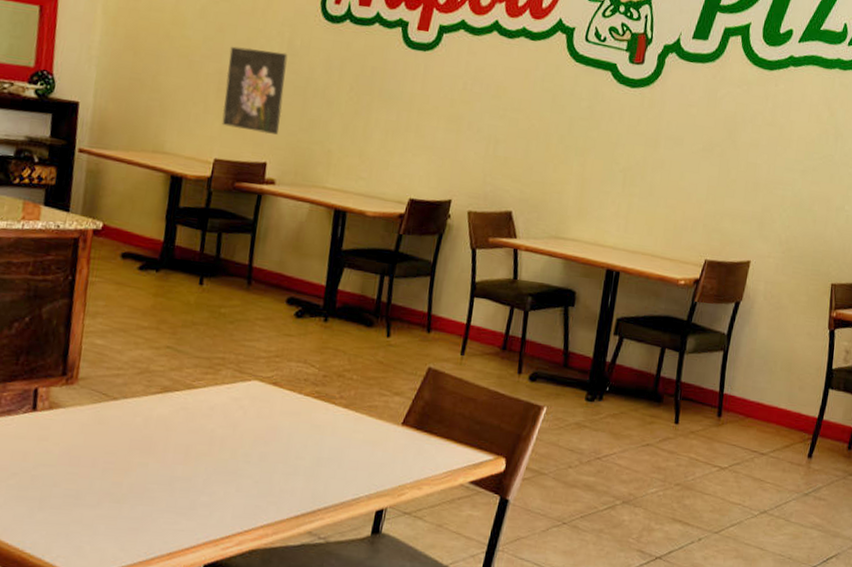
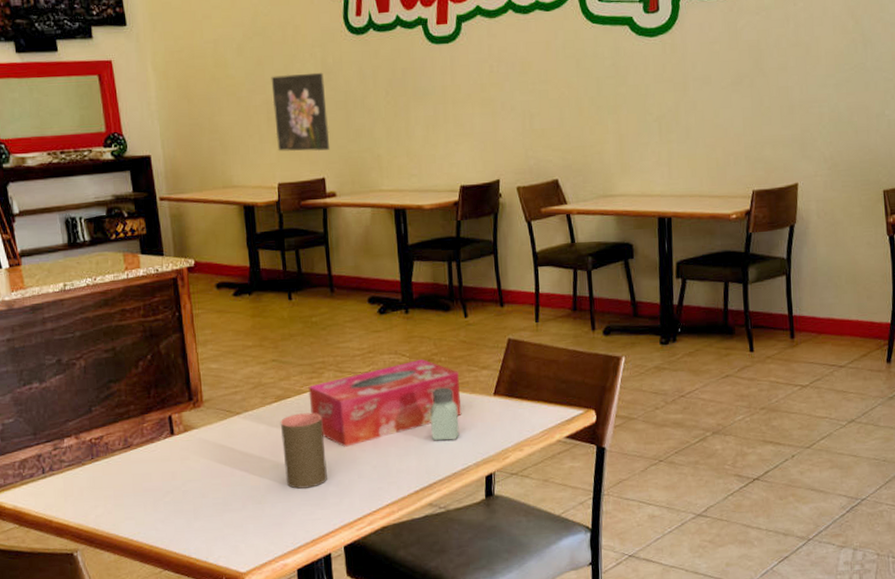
cup: none [153,409,209,494] -> present [280,412,327,489]
tissue box: none [198,373,369,456] -> present [308,358,462,447]
saltshaker: none [325,407,361,466] -> present [430,387,460,441]

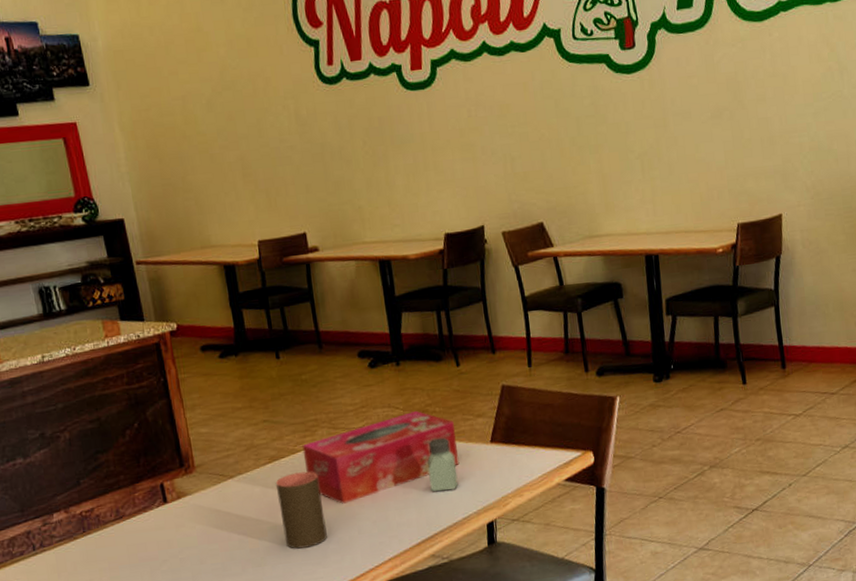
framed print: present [271,72,330,152] -> none [244,125,310,208]

